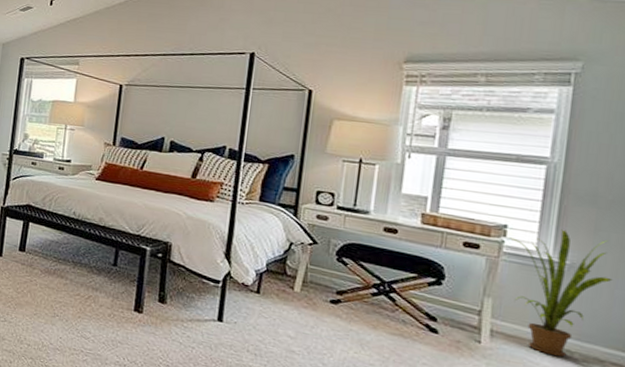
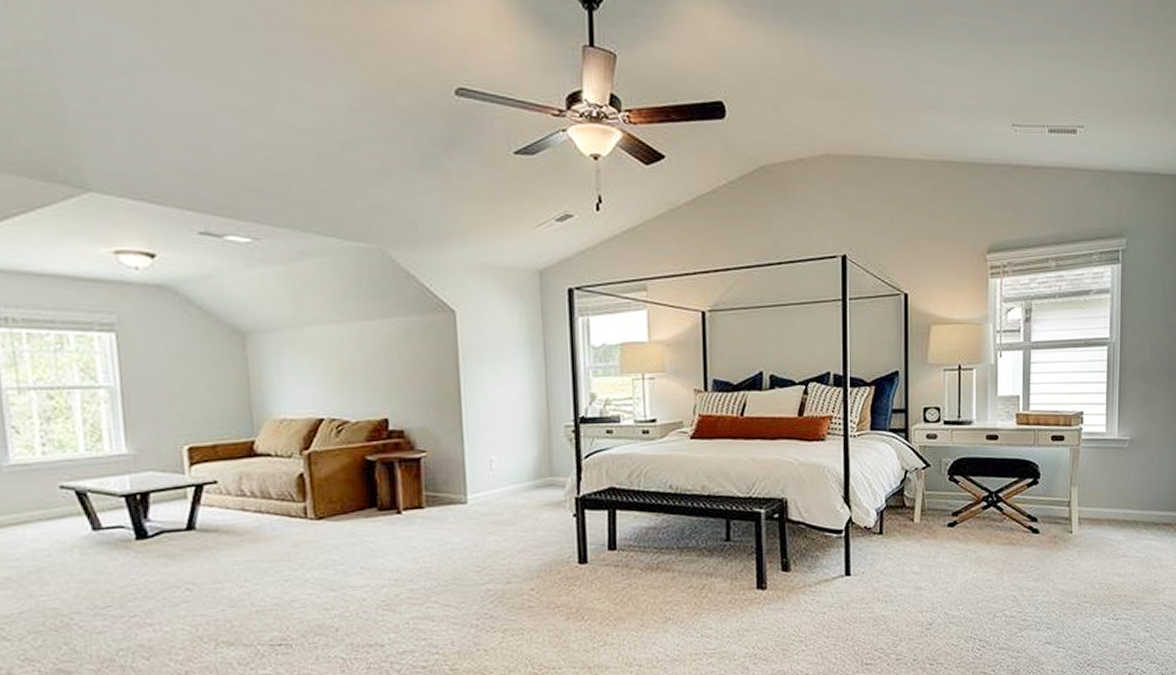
house plant: present [507,229,613,357] -> none [1084,407,1160,530]

